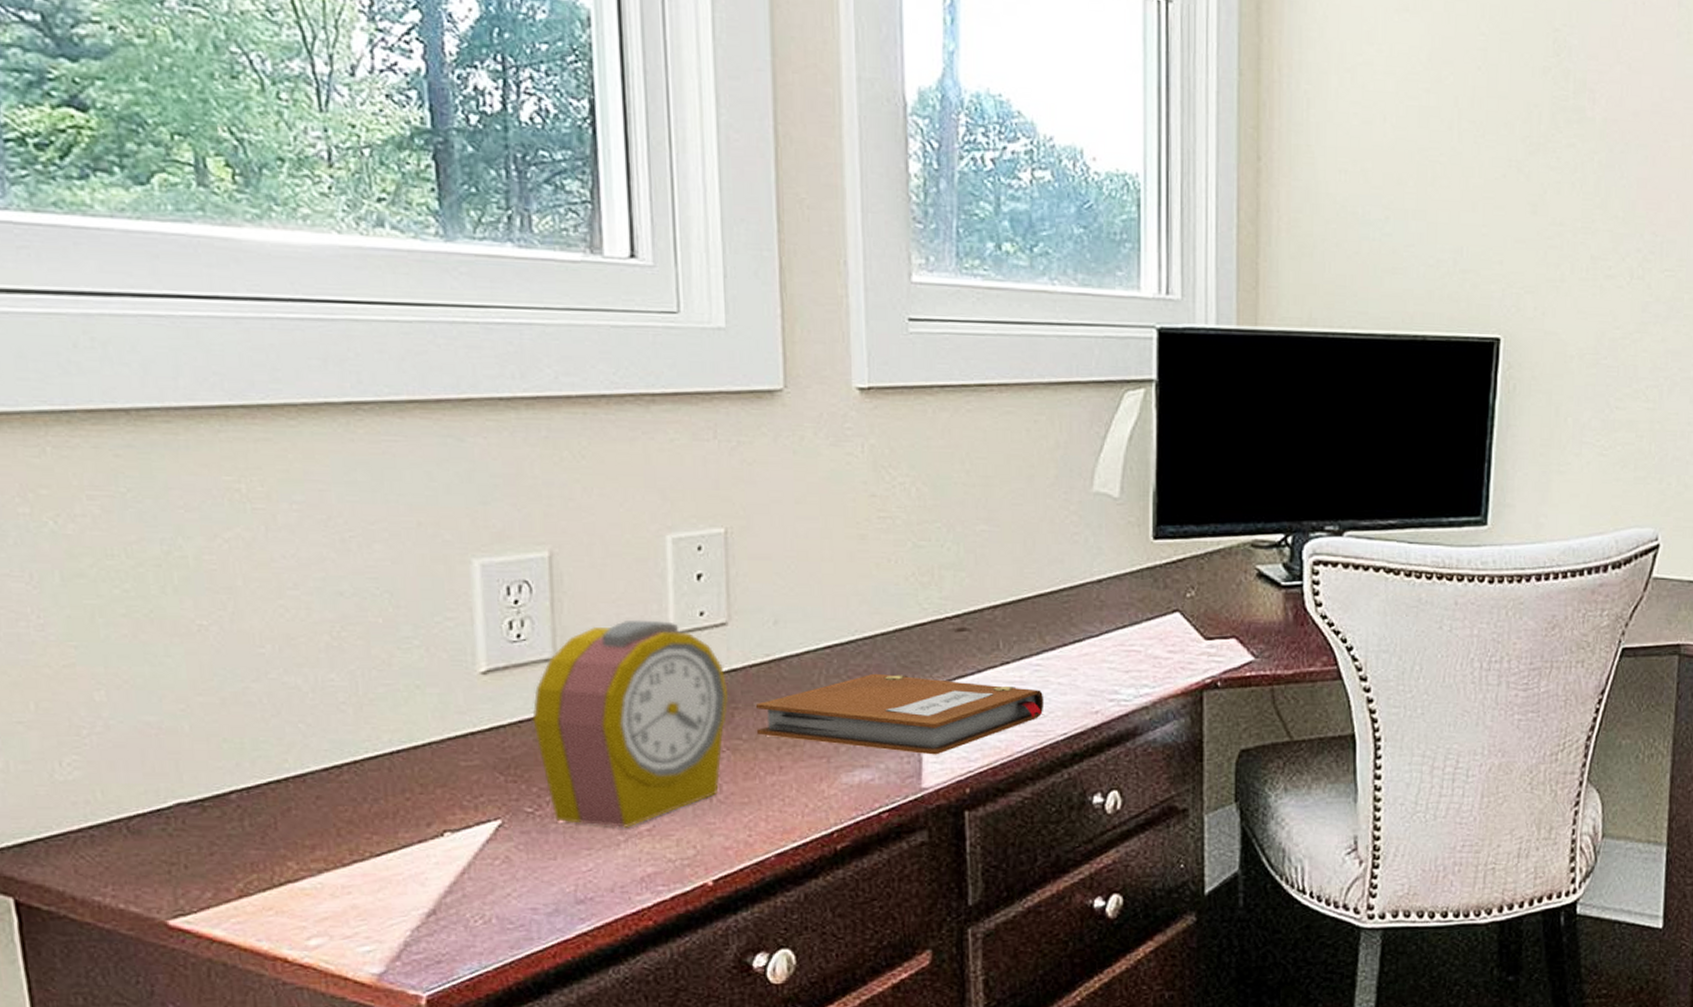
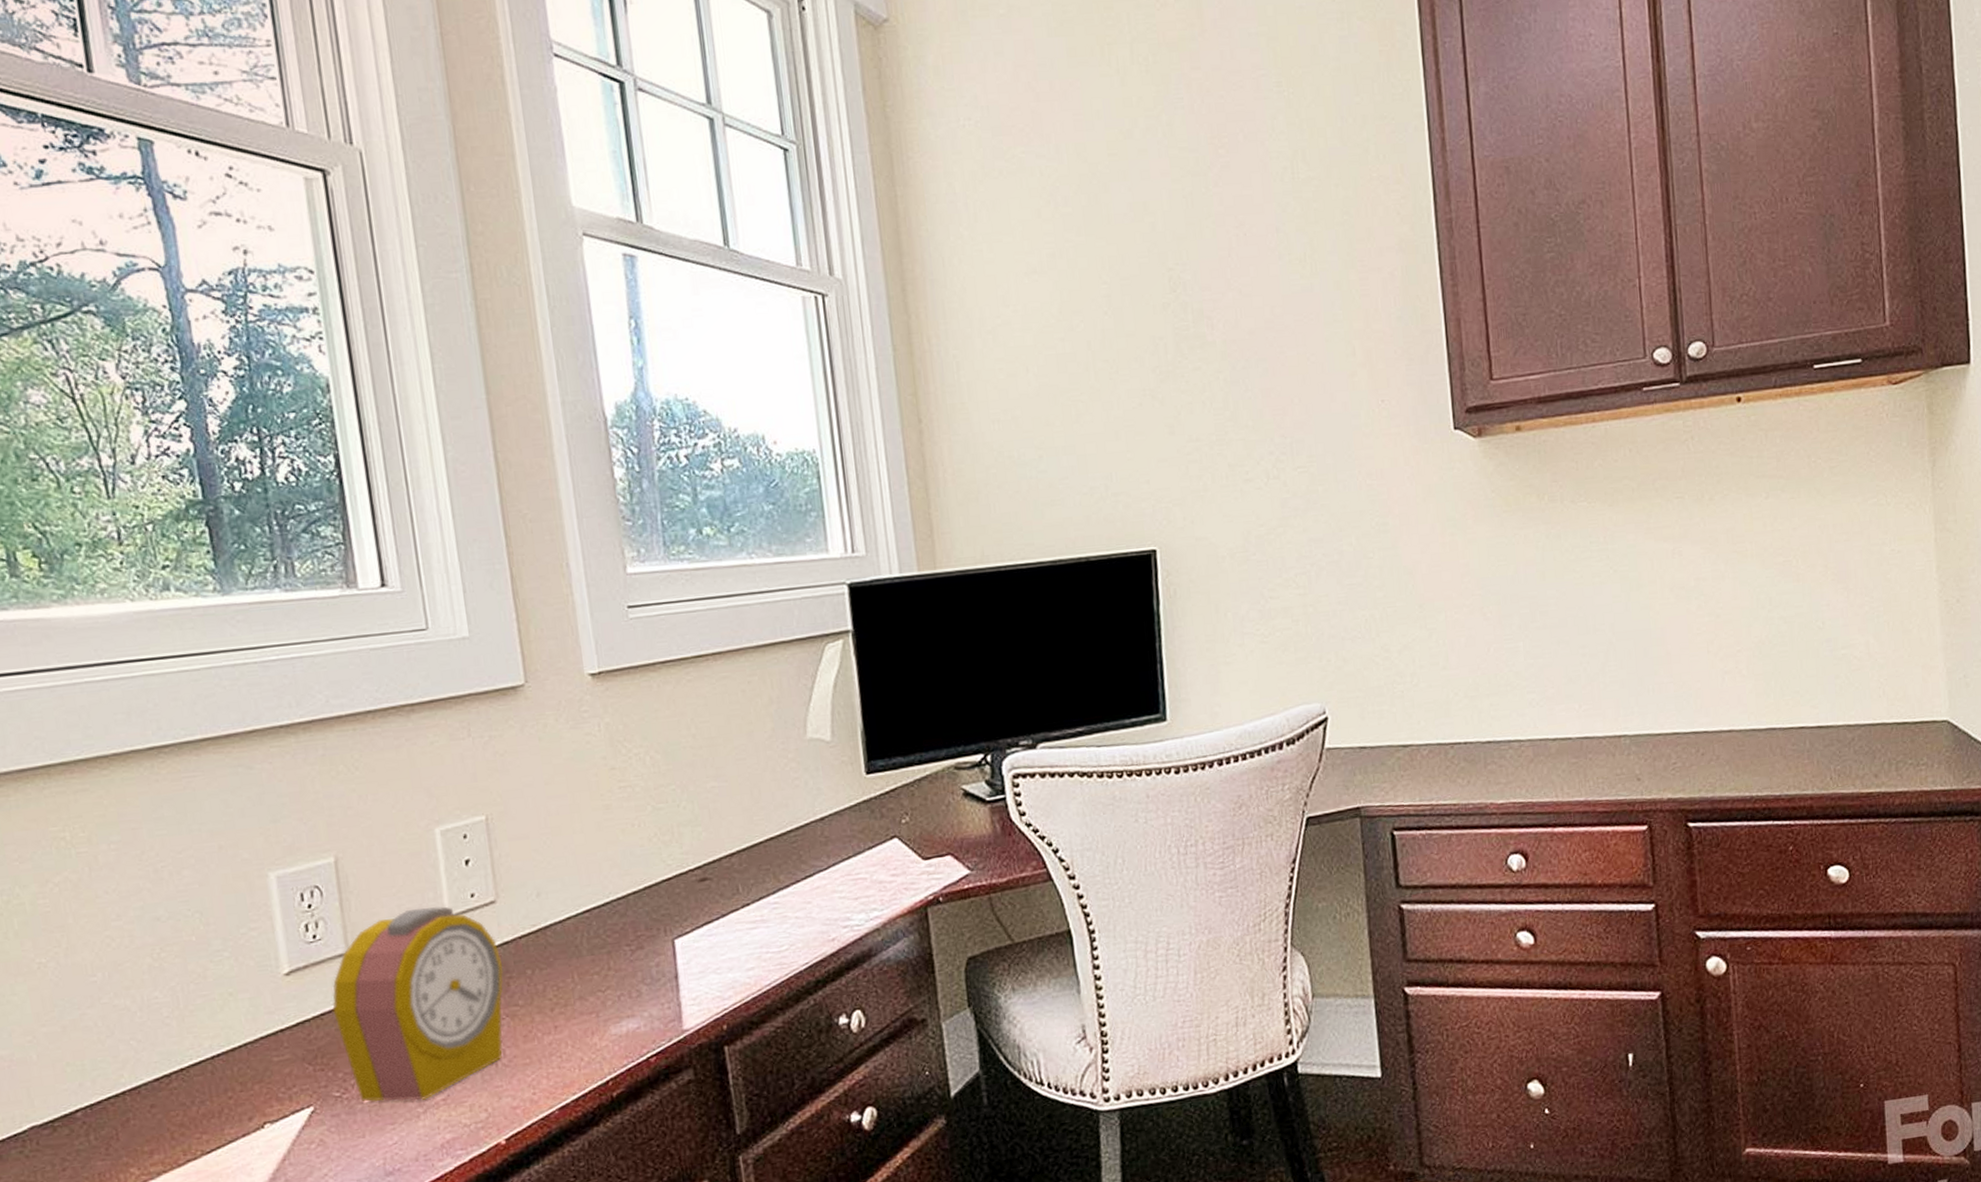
notebook: present [755,673,1045,755] -> none [527,925,786,1000]

